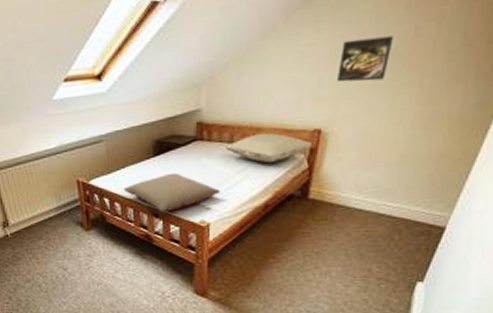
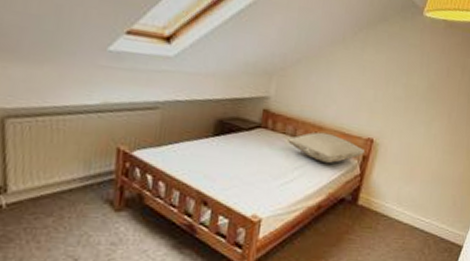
pillow: present [123,172,221,213] -> none [172,157,277,201]
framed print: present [338,35,393,82] -> none [389,65,432,106]

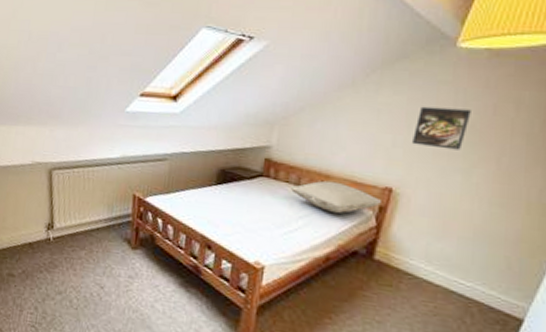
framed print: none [389,65,432,106] -> present [412,106,471,150]

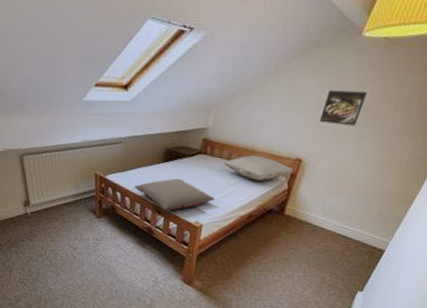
pillow: none [179,204,281,246] -> present [134,178,215,211]

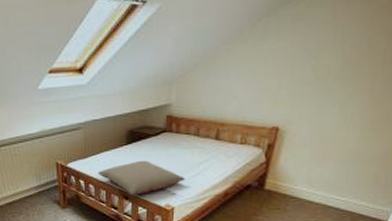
pillow: present [223,155,294,182] -> none [190,128,271,156]
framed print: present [320,90,367,126] -> none [296,46,348,86]

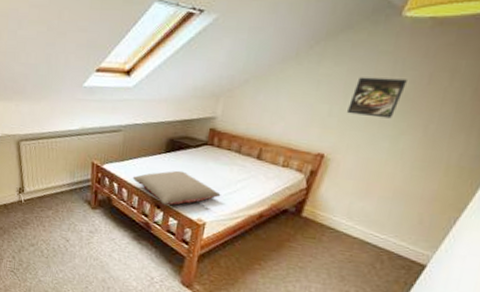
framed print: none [296,46,348,86] -> present [347,77,407,119]

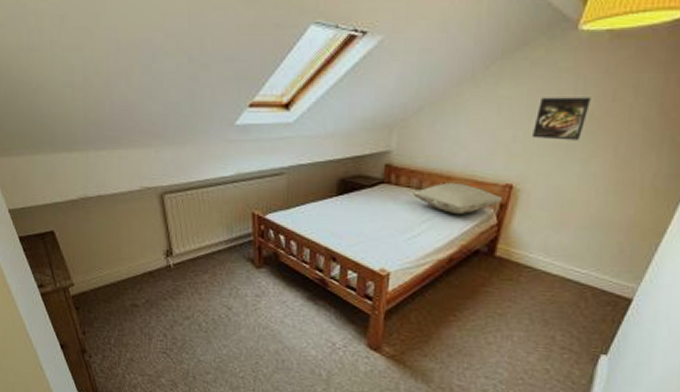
pillow: present [132,170,221,205] -> none [301,215,404,257]
pillow: none [231,148,314,178] -> present [411,182,503,215]

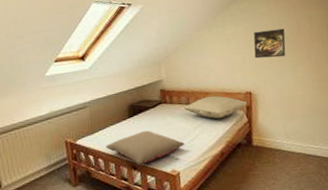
pillow: none [301,215,404,257] -> present [105,130,185,165]

